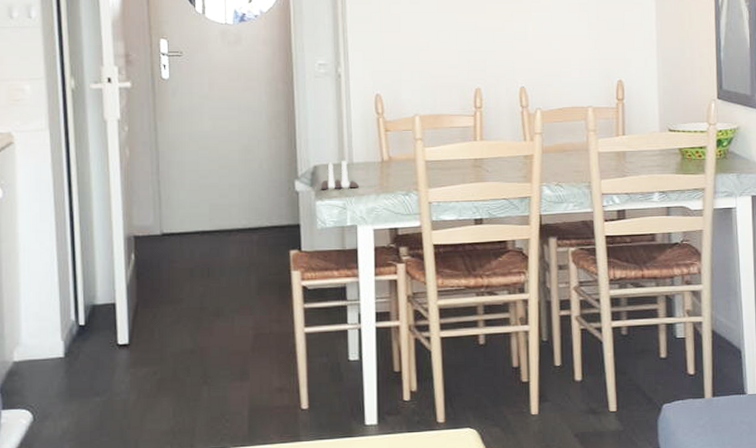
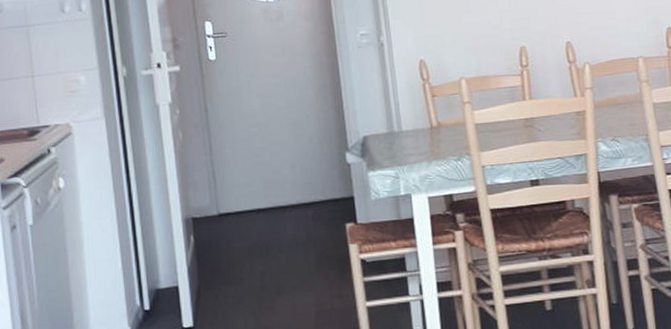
salt and pepper shaker set: present [320,161,359,190] -> none [371,129,410,161]

